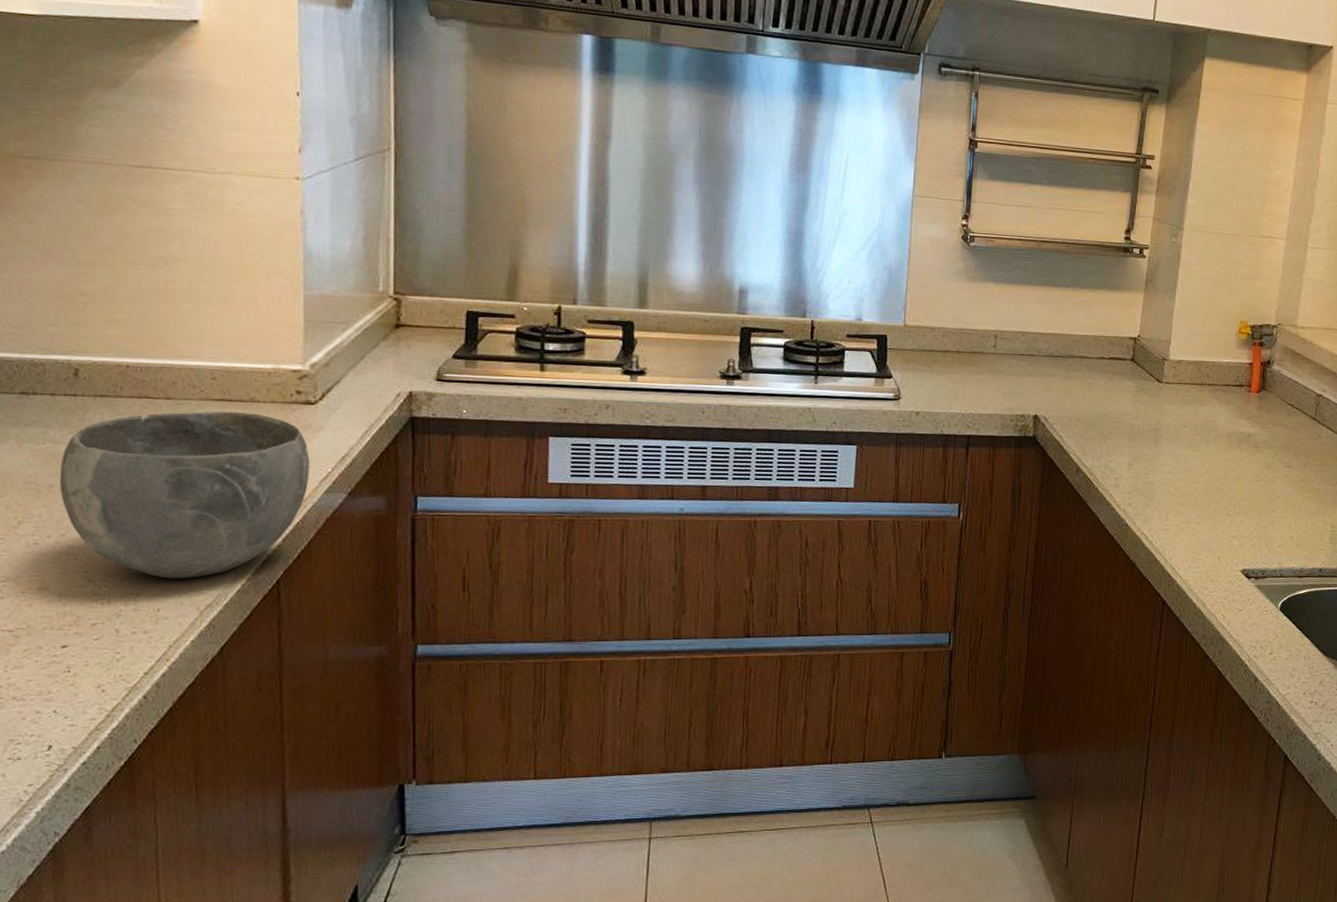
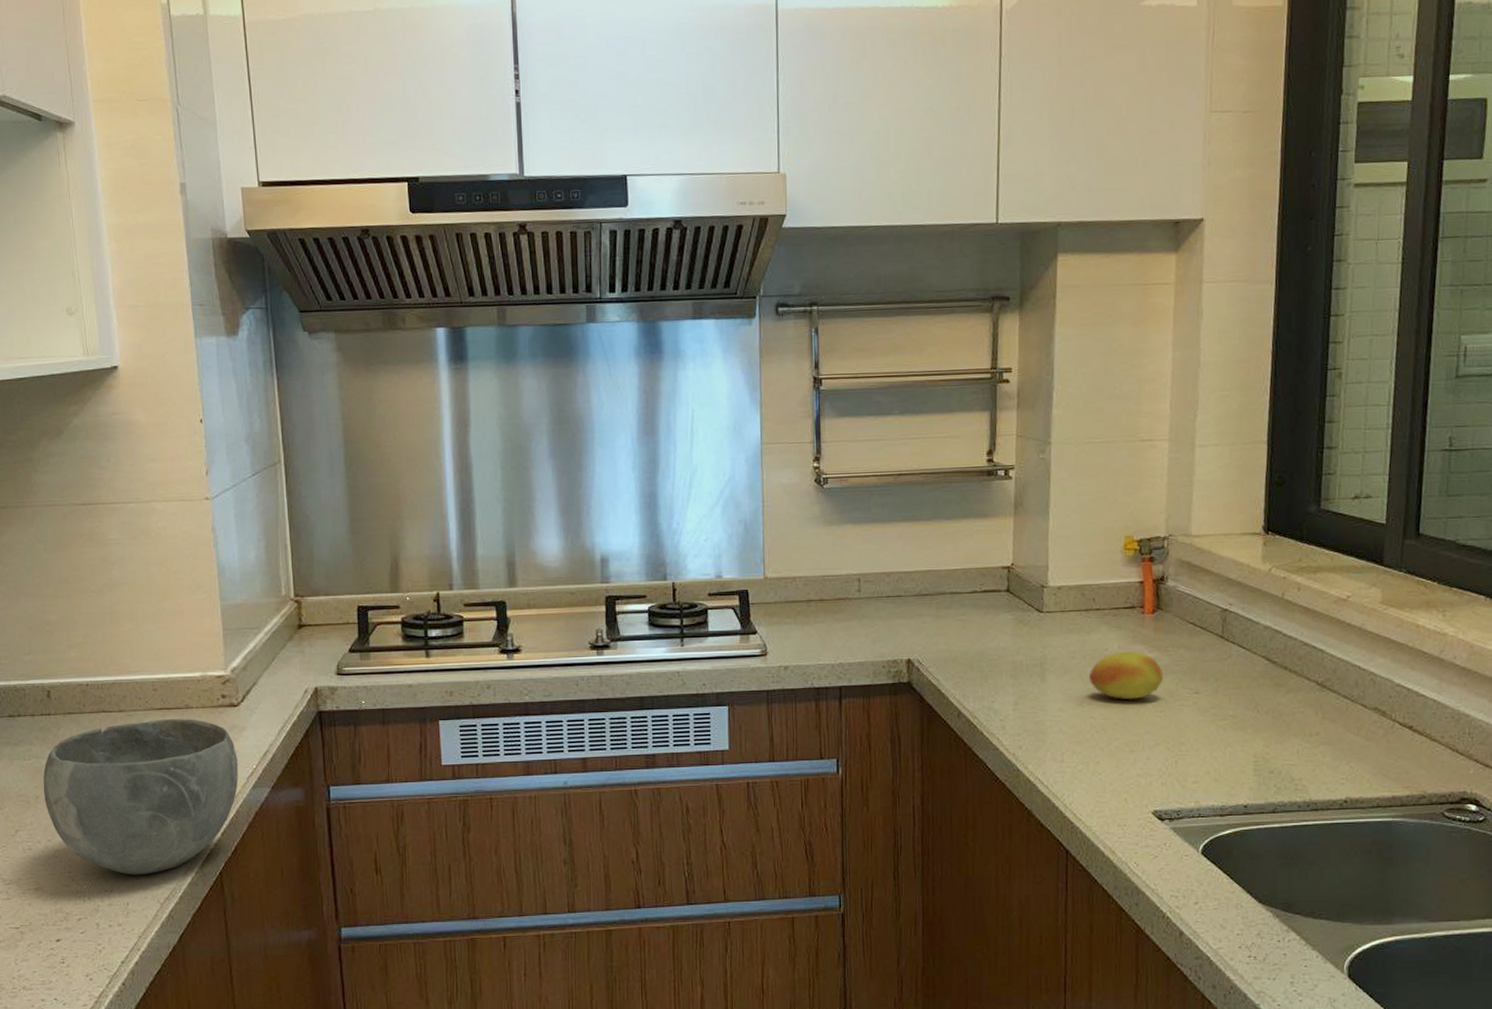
fruit: none [1198,424,1262,469] -> present [1089,651,1164,700]

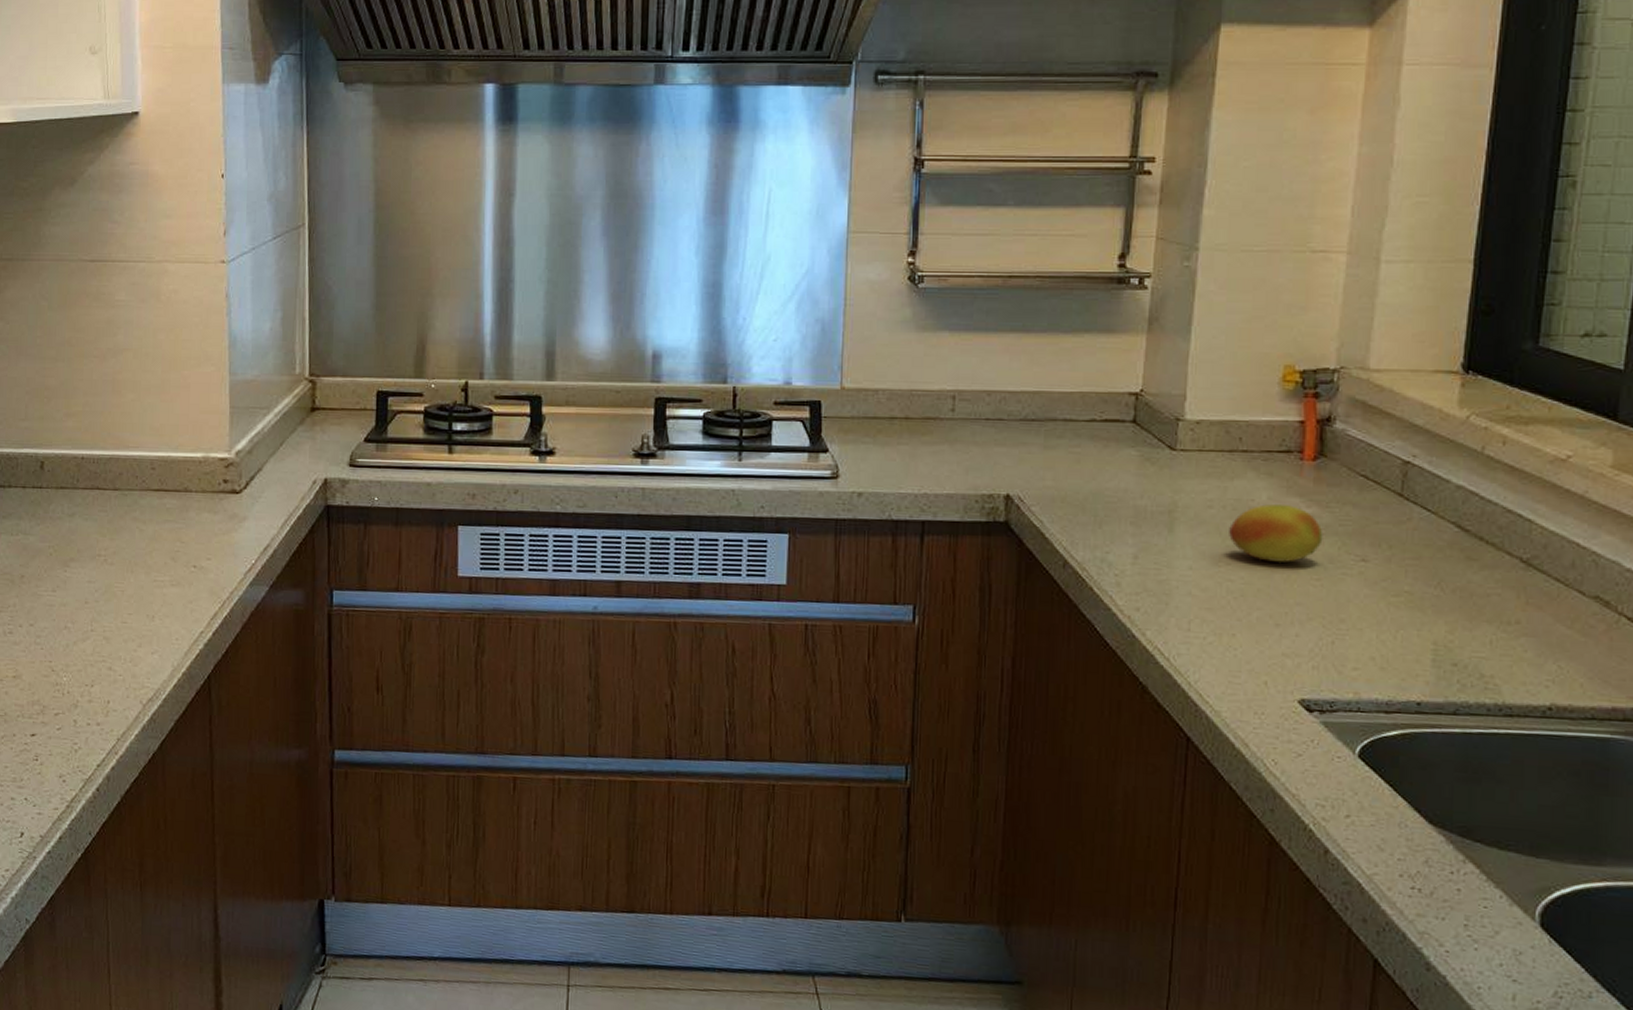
bowl: present [43,718,238,875] -> none [29,501,236,672]

